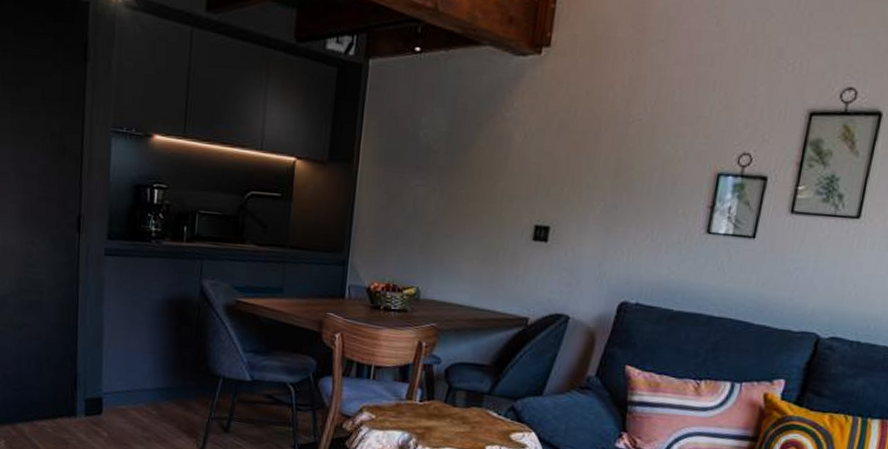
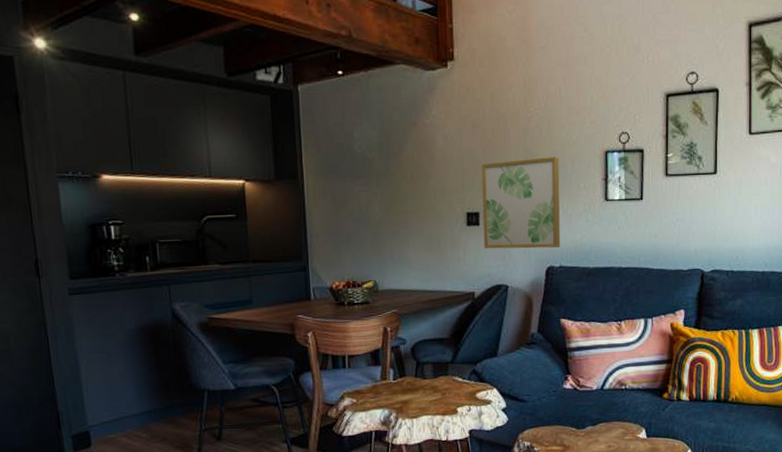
wall art: none [549,170,658,281] -> present [481,157,561,249]

